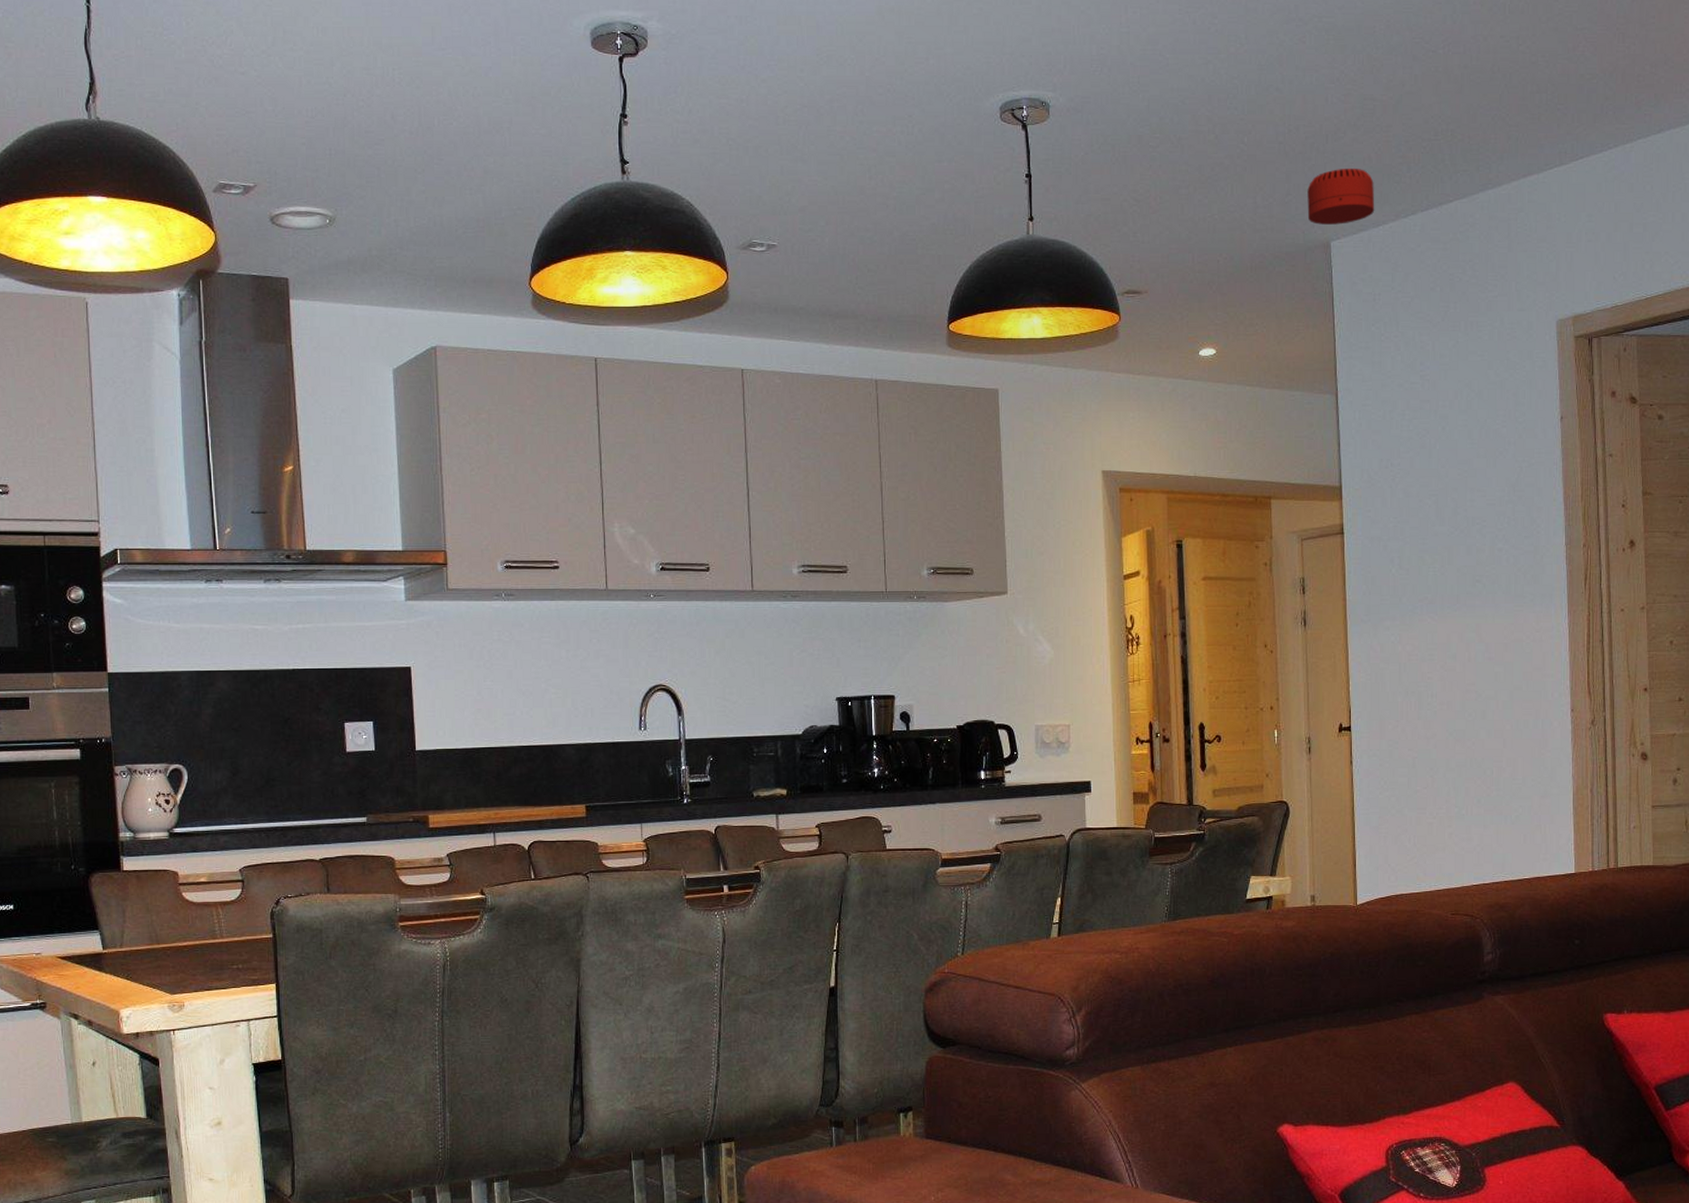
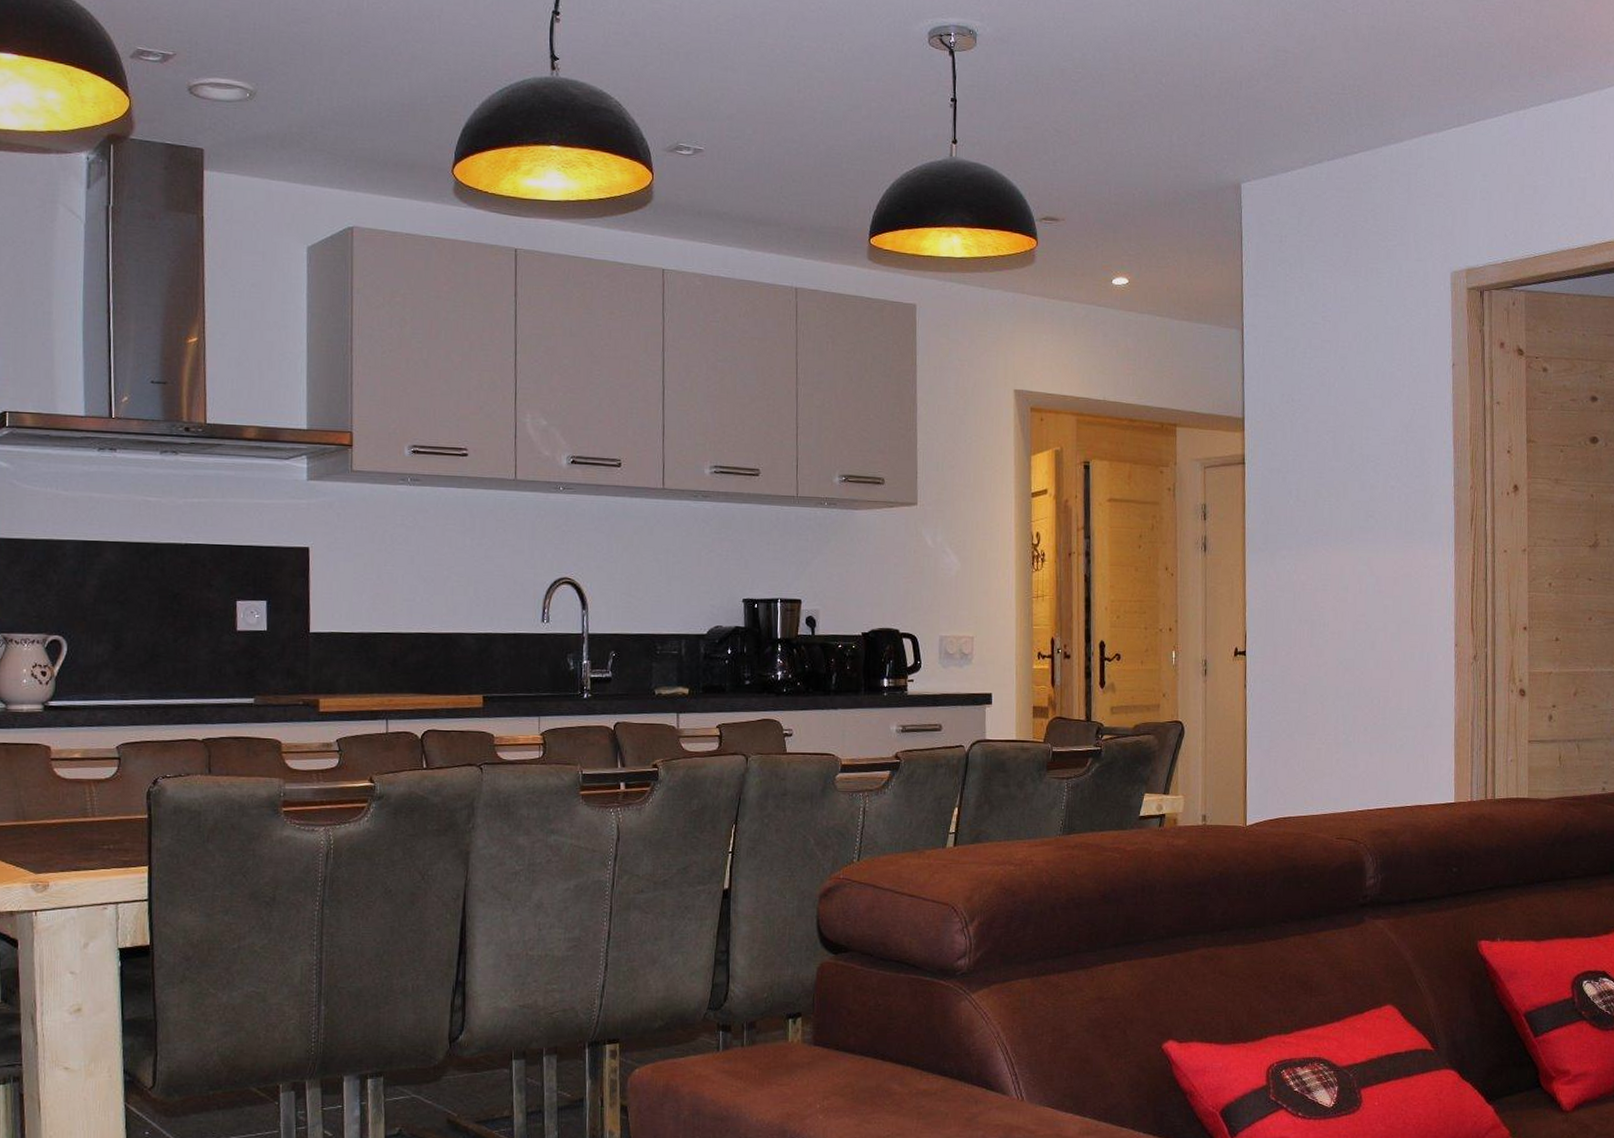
smoke detector: present [1307,168,1375,225] -> none [1220,114,1284,168]

